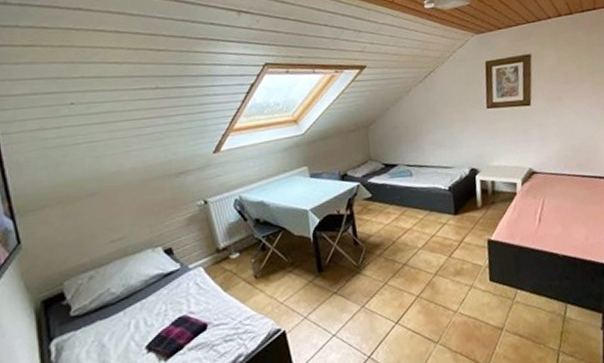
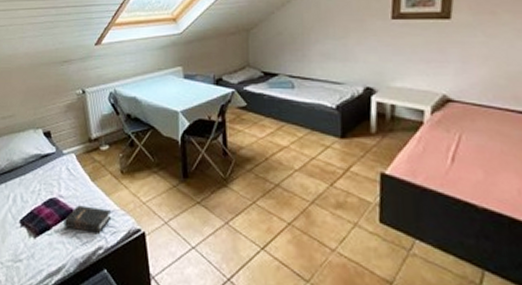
hardback book: none [197,315,249,344] -> present [63,205,112,233]

